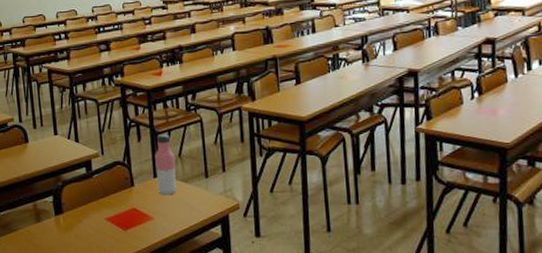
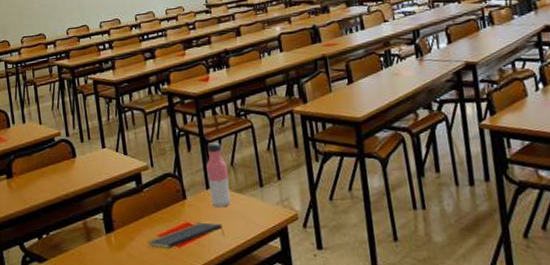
notepad: none [94,208,169,231] -> present [147,222,225,249]

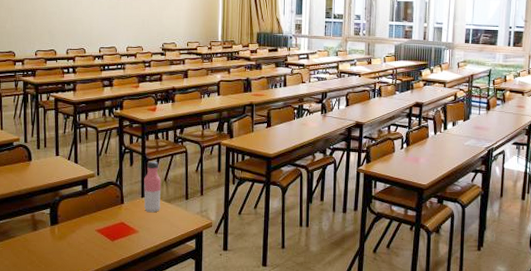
notepad: present [147,222,225,249] -> none [86,223,151,241]

